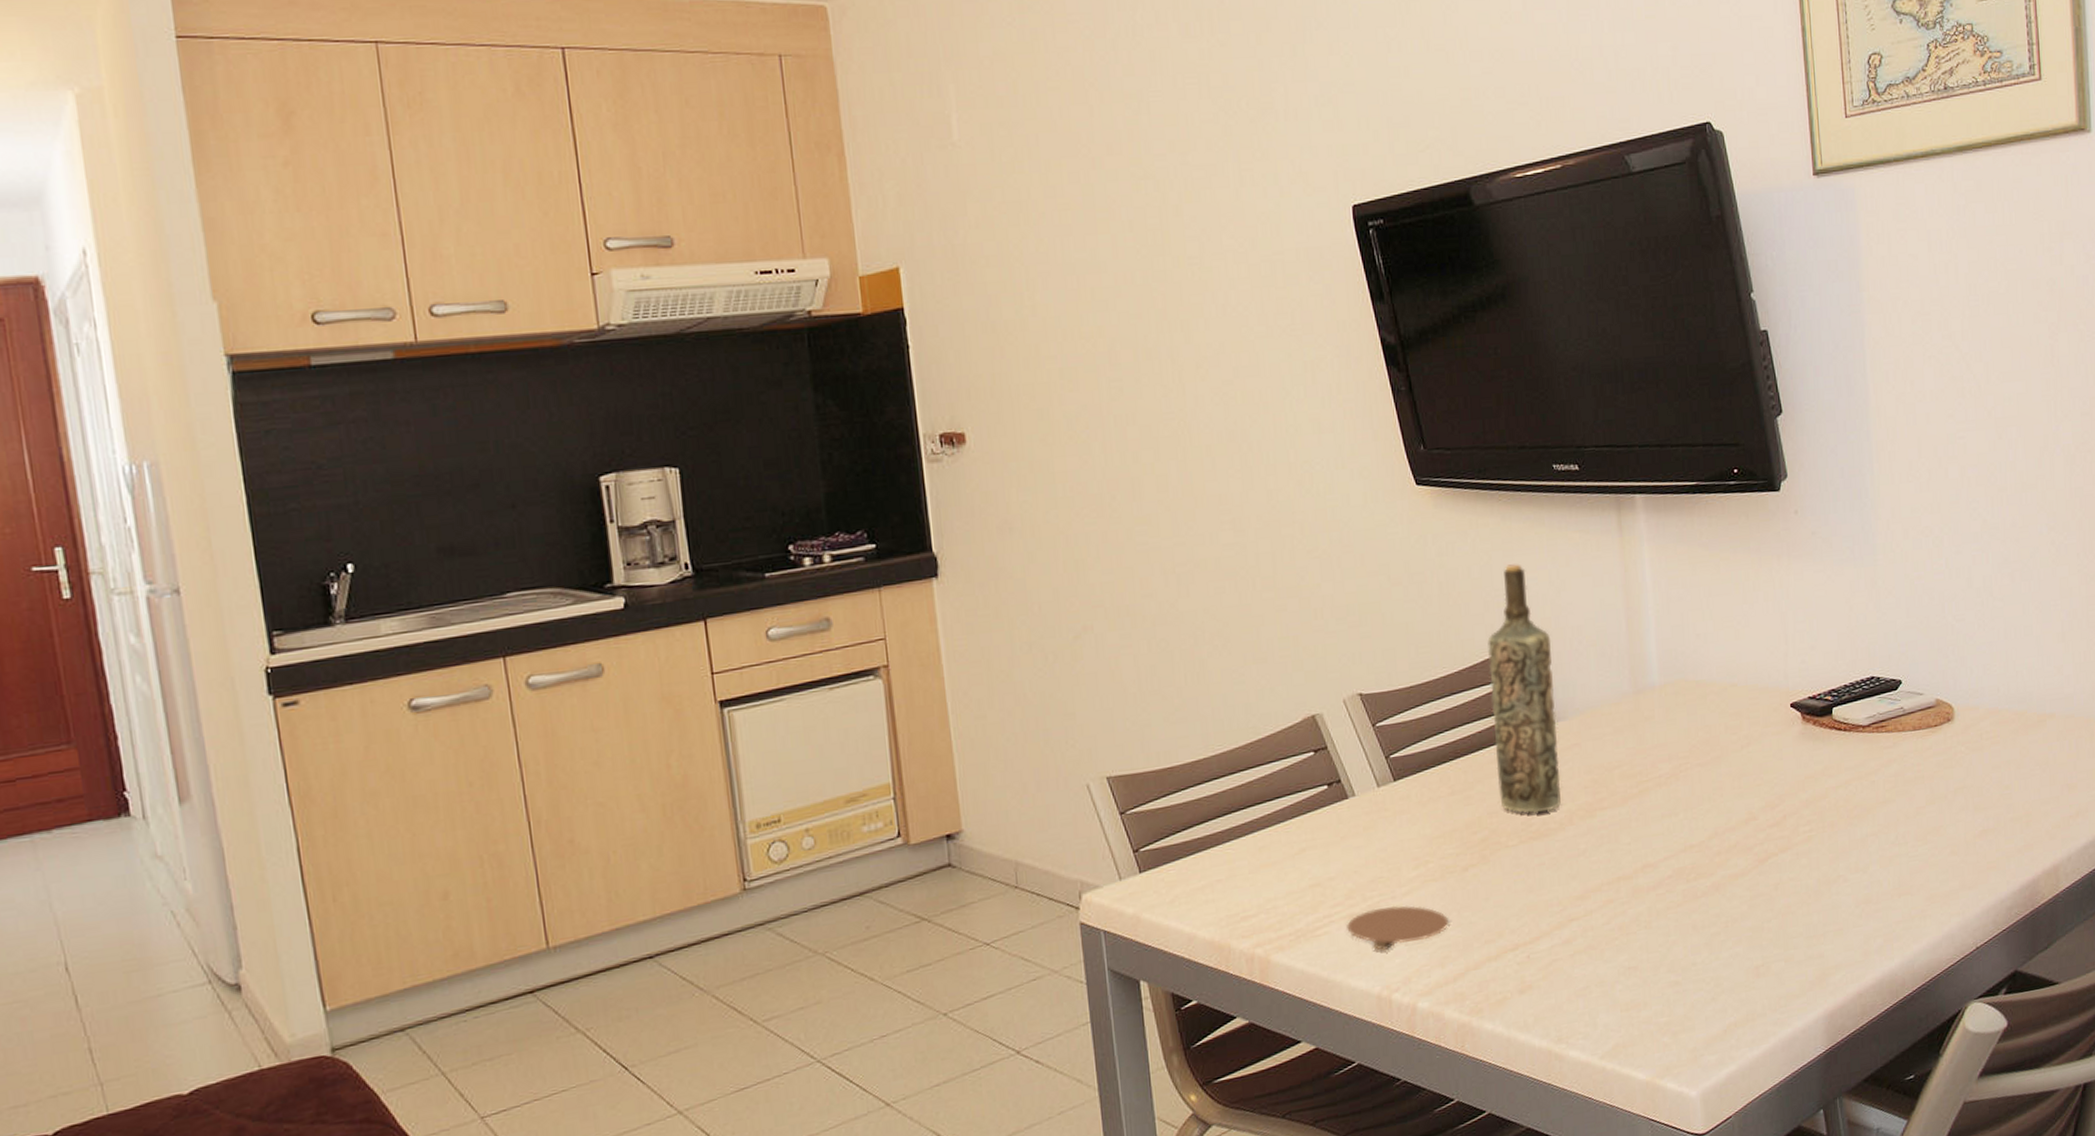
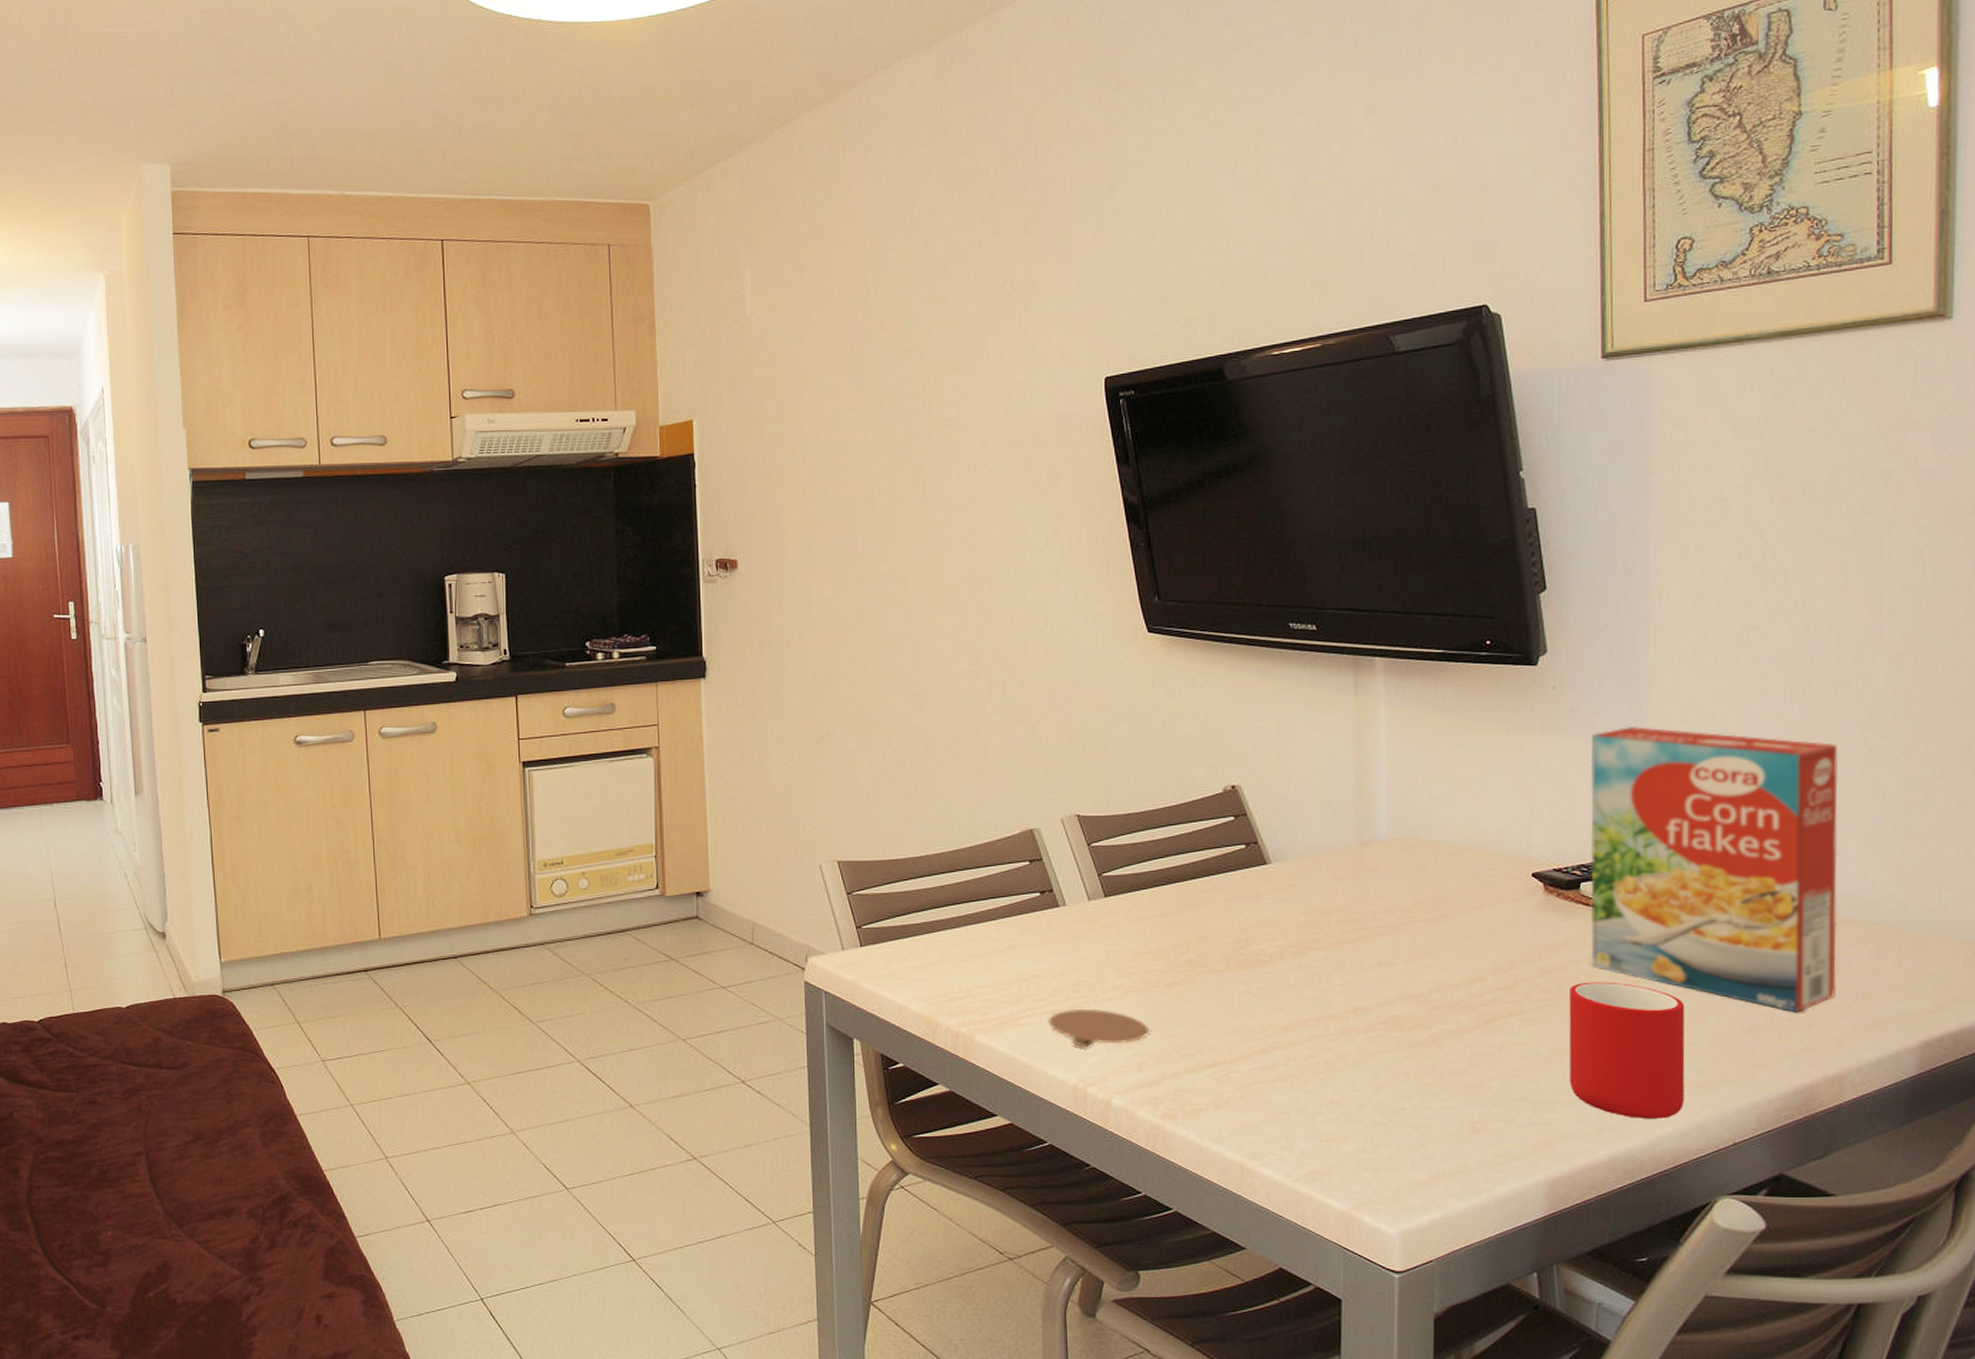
bottle: present [1487,564,1561,814] -> none [1208,712,1275,945]
cup: none [1831,804,1934,938] -> present [1569,982,1685,1119]
cereal box: none [1832,545,2046,812] -> present [1590,727,1839,1013]

